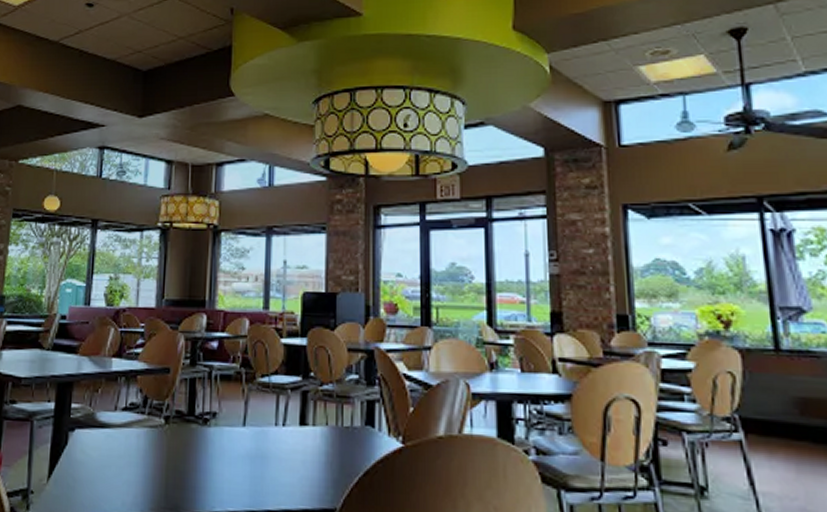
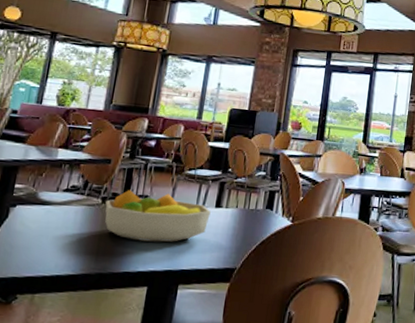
fruit bowl: none [169,405,294,474] -> present [105,189,211,243]

